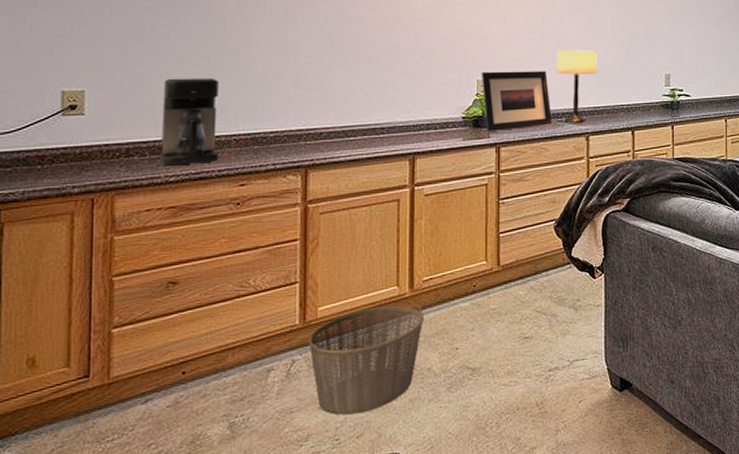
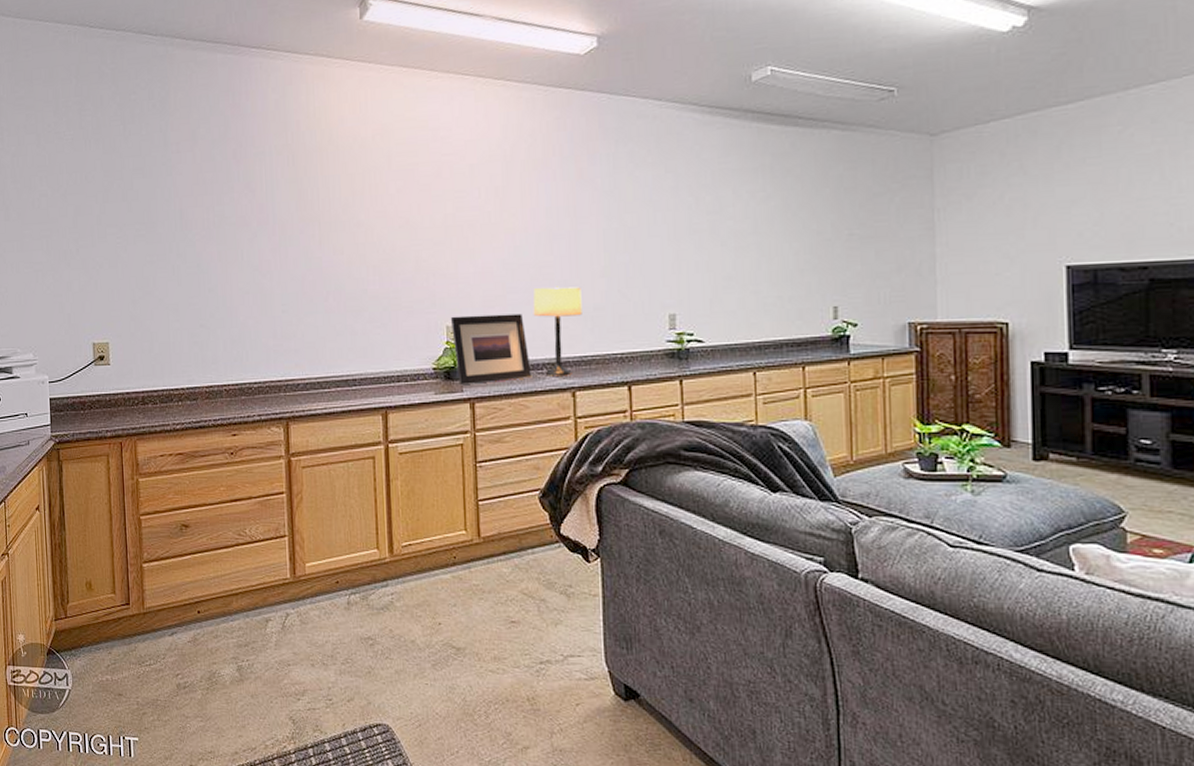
coffee maker: present [160,78,219,166] -> none [166,328,214,414]
basket: present [308,304,423,415] -> none [299,568,405,677]

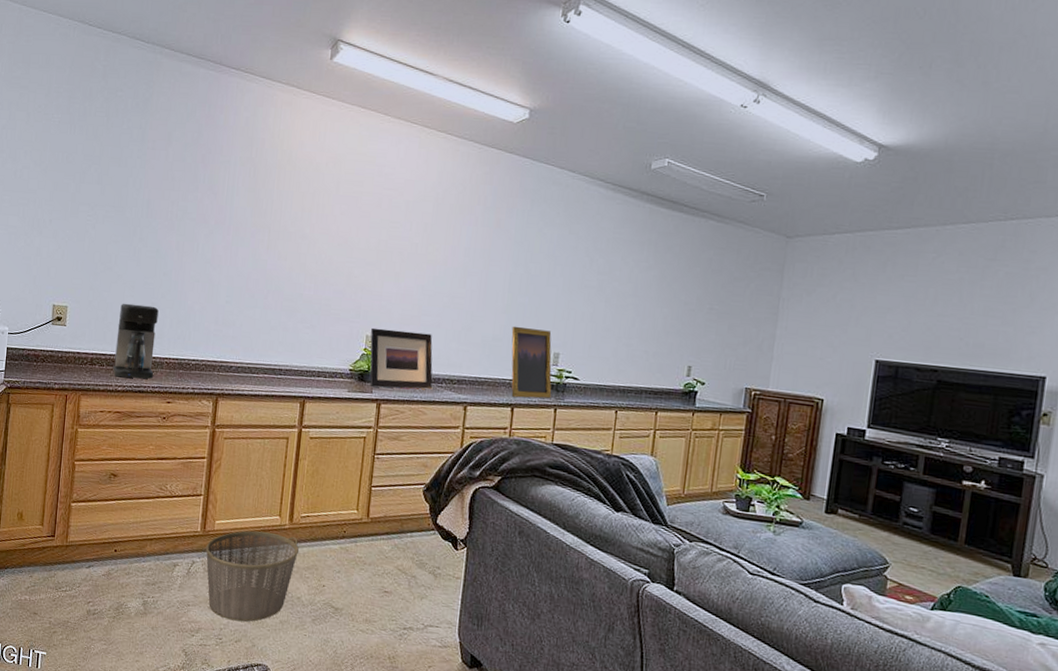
coffee maker: none [166,328,214,414] -> present [112,303,159,379]
basket: none [299,568,405,677] -> present [205,530,299,622]
table lamp: present [533,286,582,376] -> none [441,314,485,392]
picture frame: none [614,289,674,373] -> present [511,326,552,399]

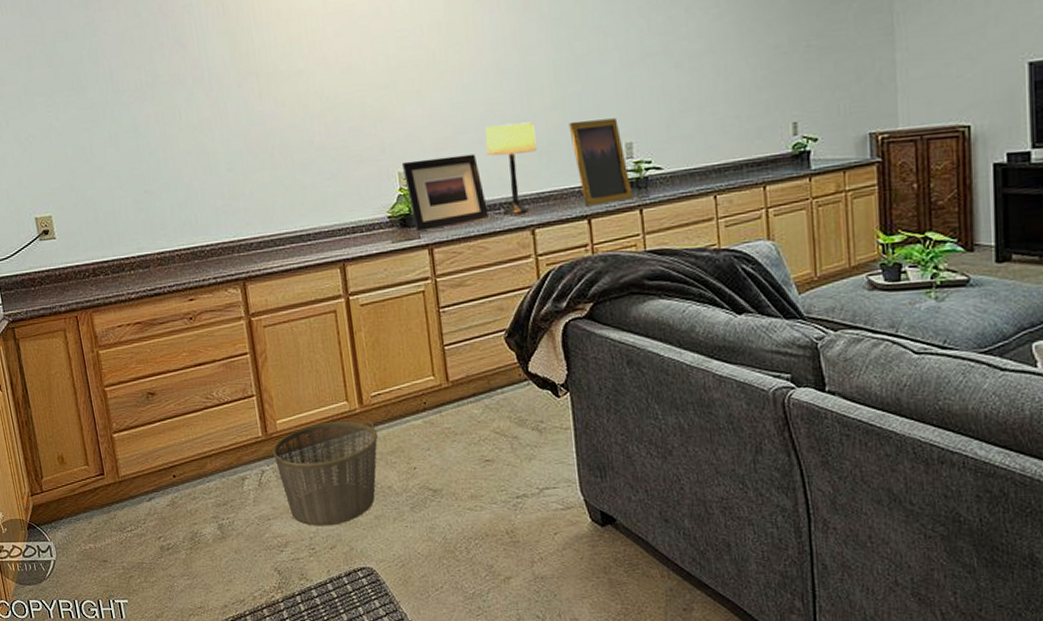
coffee maker: present [112,303,159,379] -> none [110,194,167,284]
table lamp: none [441,314,485,392] -> present [485,121,537,216]

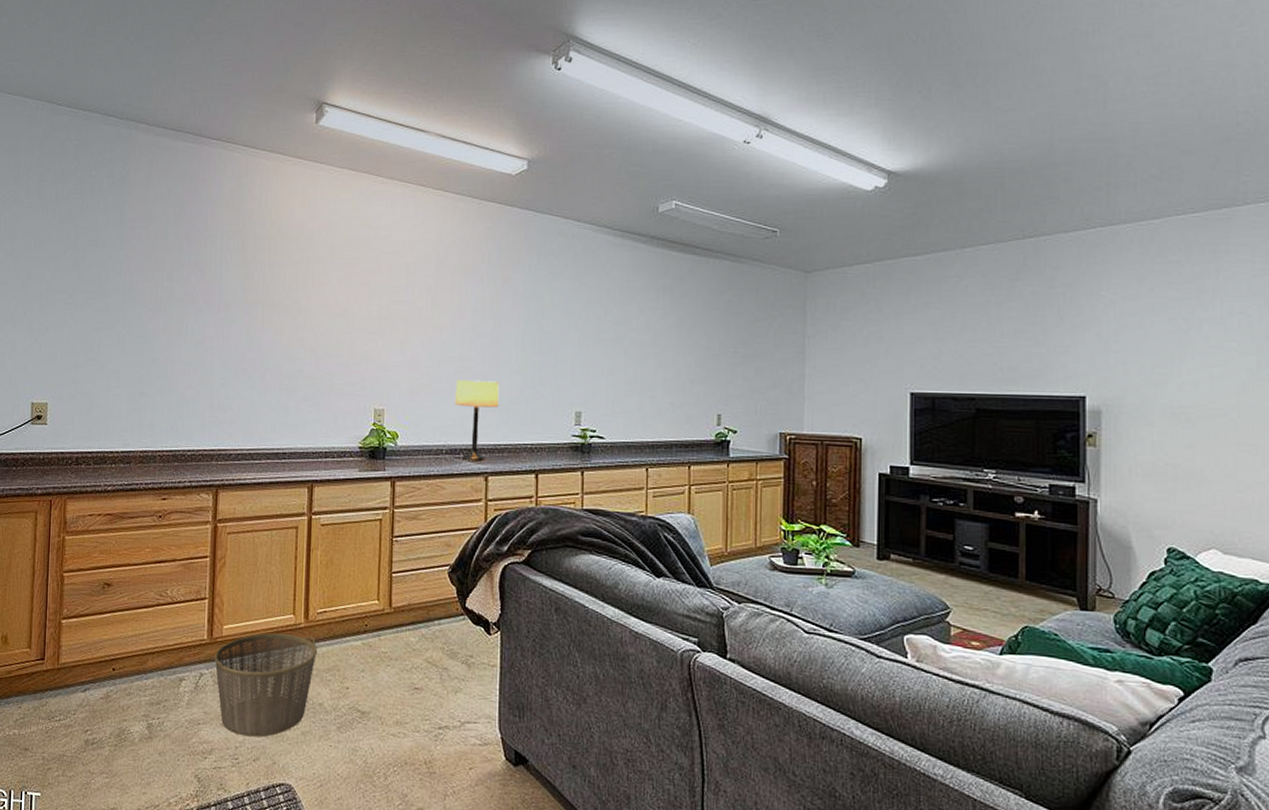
picture frame: present [401,154,489,232] -> none [378,400,449,465]
picture frame: present [568,118,633,207] -> none [528,386,577,463]

